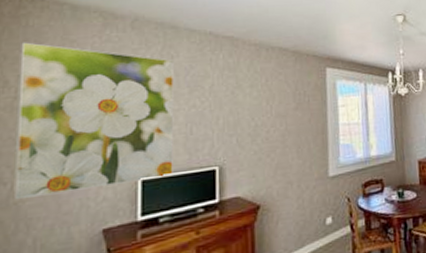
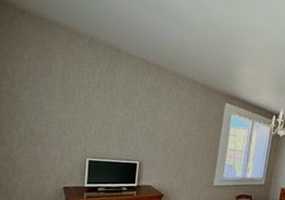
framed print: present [14,42,175,200] -> none [12,45,116,162]

